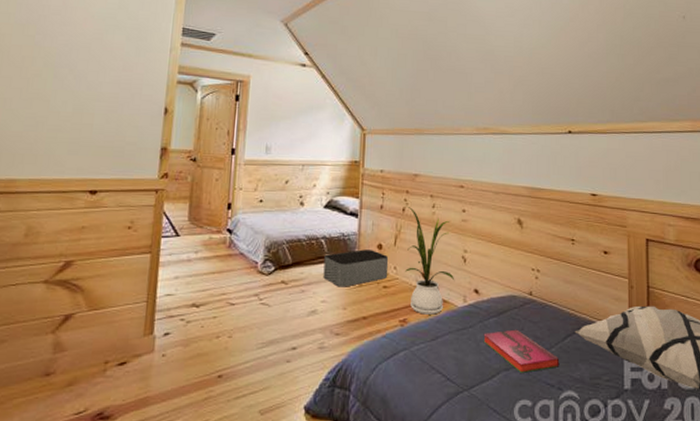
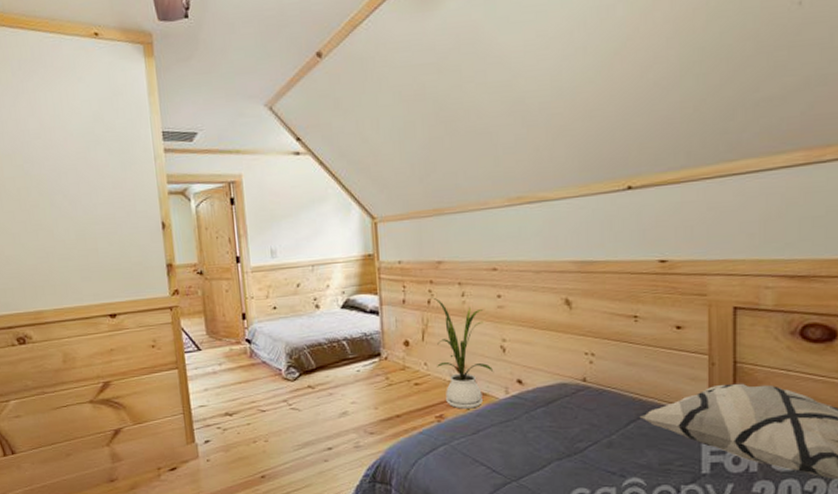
storage bin: present [323,249,389,287] -> none [348,347,419,388]
hardback book: present [483,329,560,373] -> none [530,418,622,462]

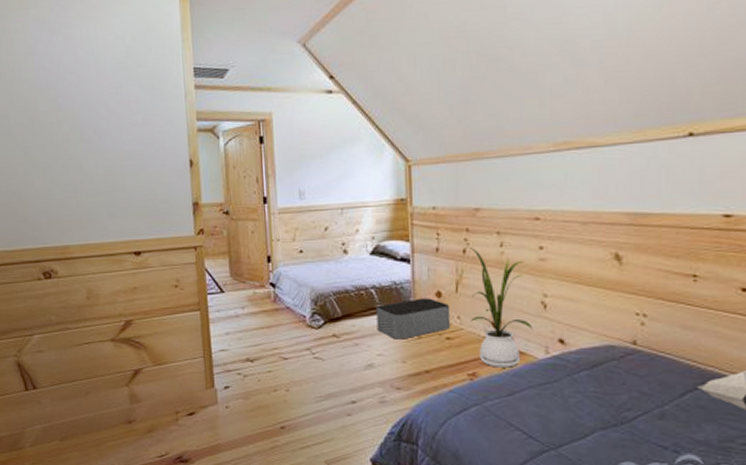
storage bin: none [348,347,419,388] -> present [376,298,451,340]

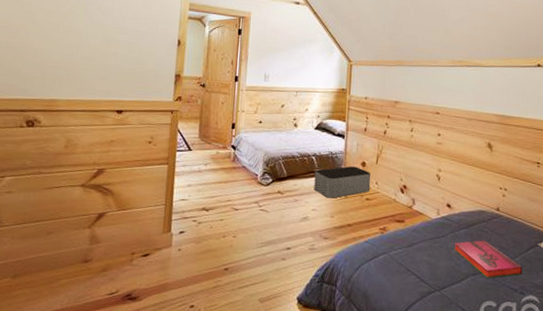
house plant: present [464,245,534,368] -> none [384,128,430,225]
hardback book: none [572,384,676,433] -> present [454,240,523,278]

